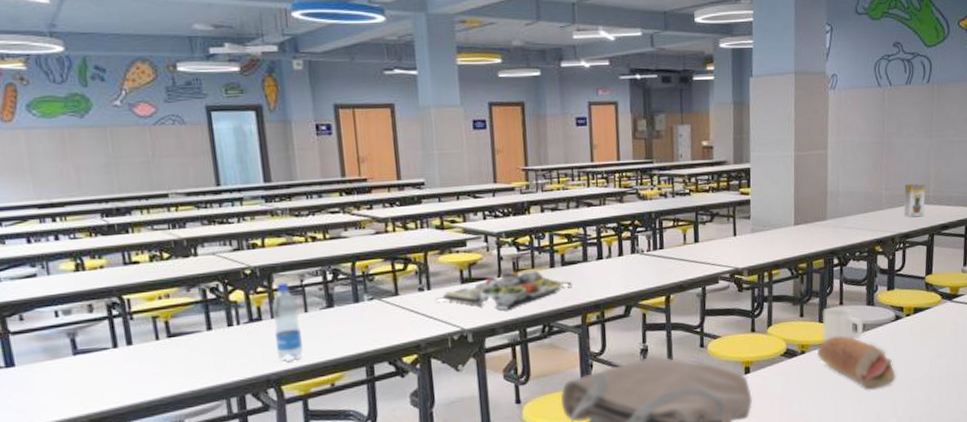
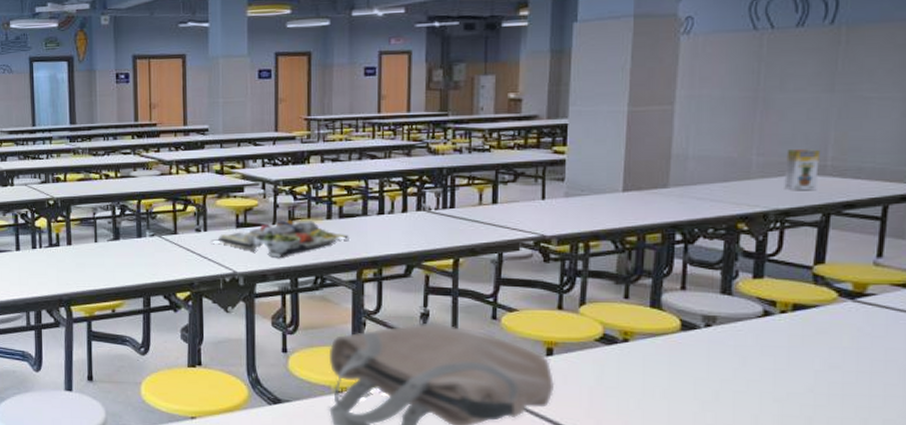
bottle: present [271,282,303,361] -> none [67,214,91,285]
sandwich: present [817,336,896,389] -> none [646,326,760,396]
cup: present [822,307,864,342] -> none [654,292,714,334]

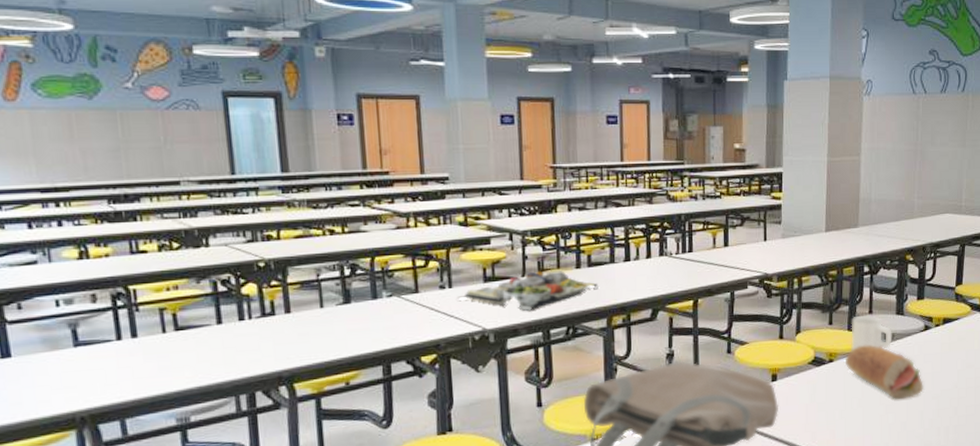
sandwich: none [646,326,760,396] -> present [845,345,923,399]
cup: none [654,292,714,334] -> present [851,316,892,351]
juice box: present [784,149,820,191] -> none [936,193,957,227]

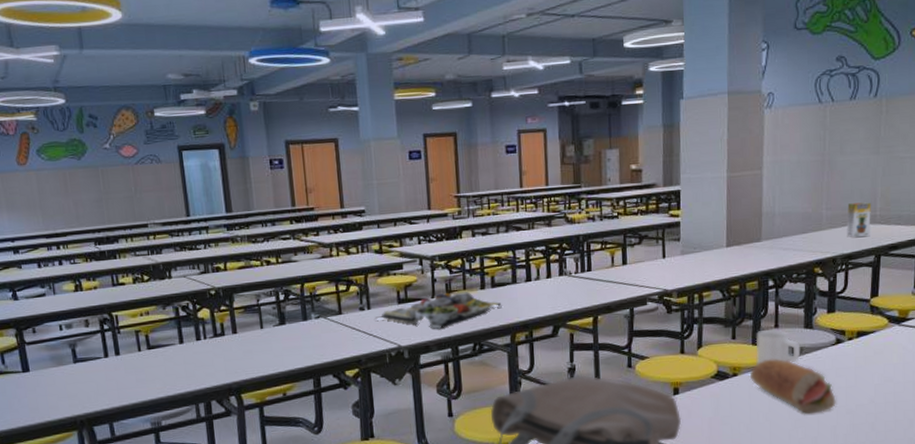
juice box: none [936,193,957,227] -> present [846,202,871,238]

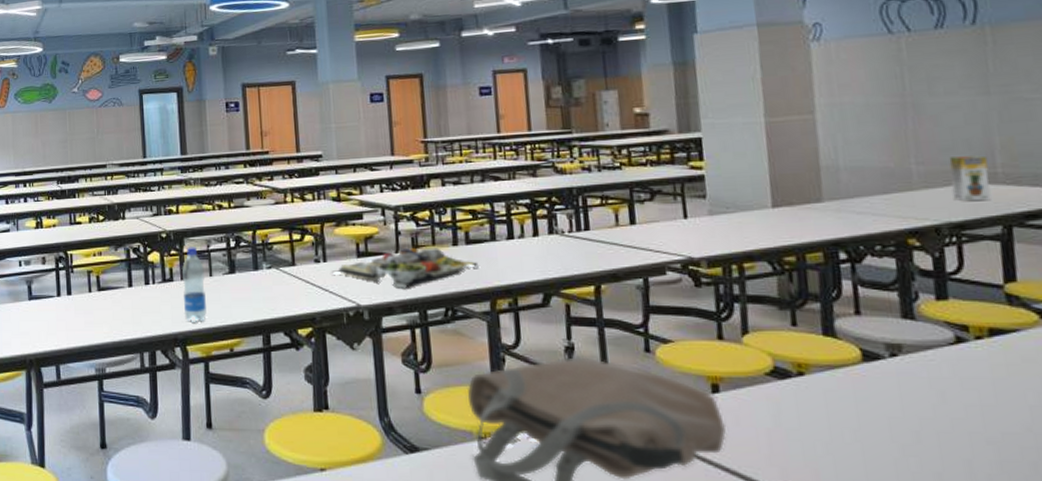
bottle: none [232,301,259,372] -> present [181,247,207,322]
sandwich: present [750,359,836,414] -> none [823,357,967,438]
cup: present [755,330,801,365] -> none [827,317,901,365]

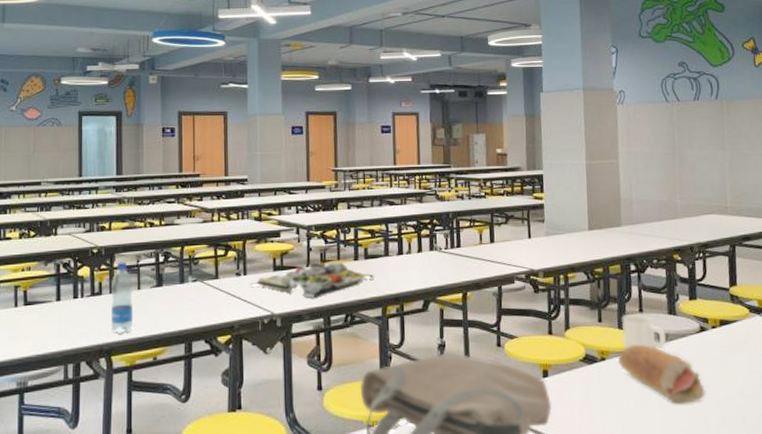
sandwich: none [823,357,967,438] -> present [618,344,706,404]
cup: none [827,317,901,365] -> present [621,314,667,350]
juice box: present [948,155,991,202] -> none [699,194,724,228]

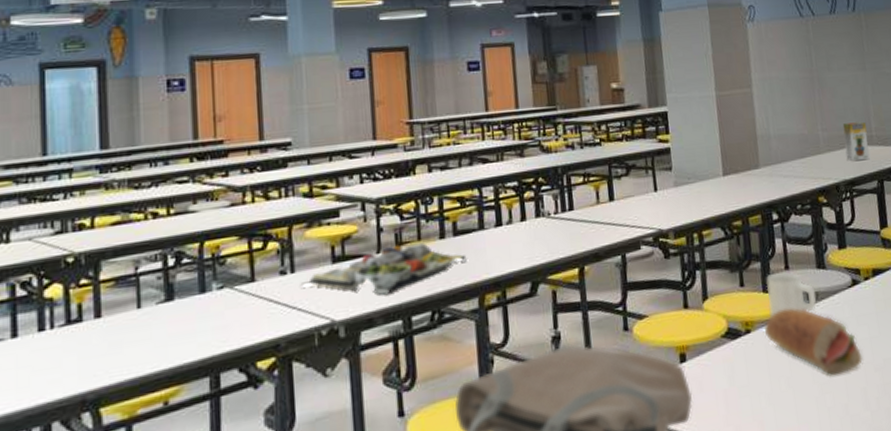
bottle: present [110,262,133,333] -> none [95,271,131,374]
juice box: none [699,194,724,228] -> present [842,121,870,162]

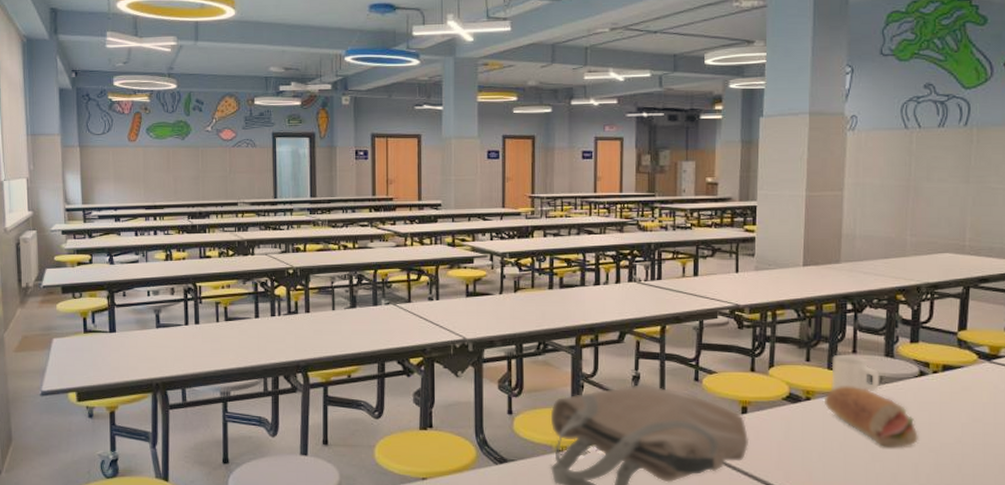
food tray: present [300,243,467,295] -> none [442,289,569,325]
juice box: present [842,121,870,162] -> none [933,231,960,267]

